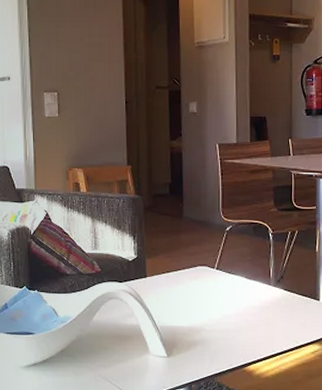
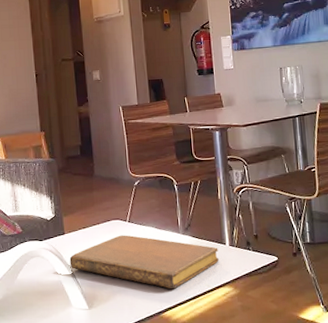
notebook: none [150,282,311,343] -> present [69,235,219,289]

